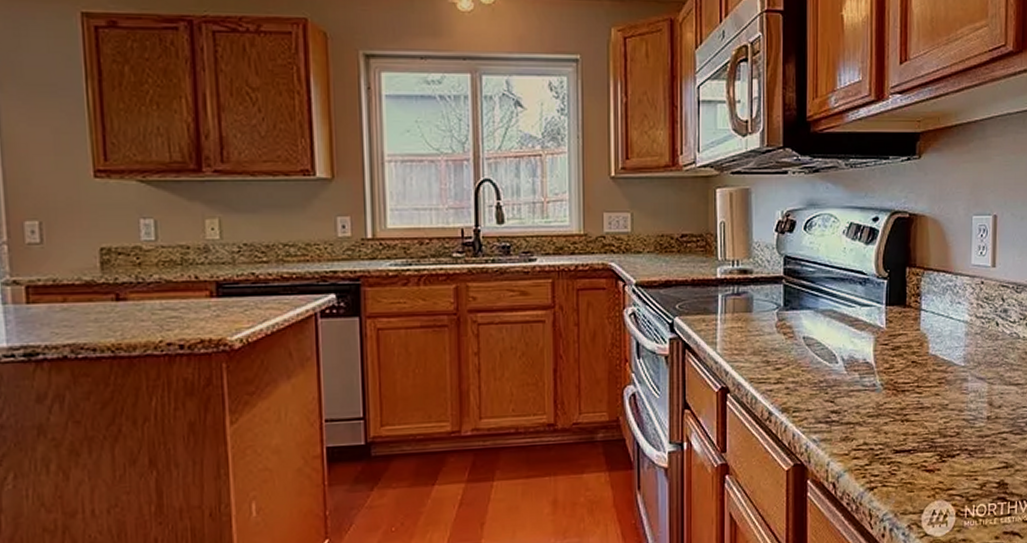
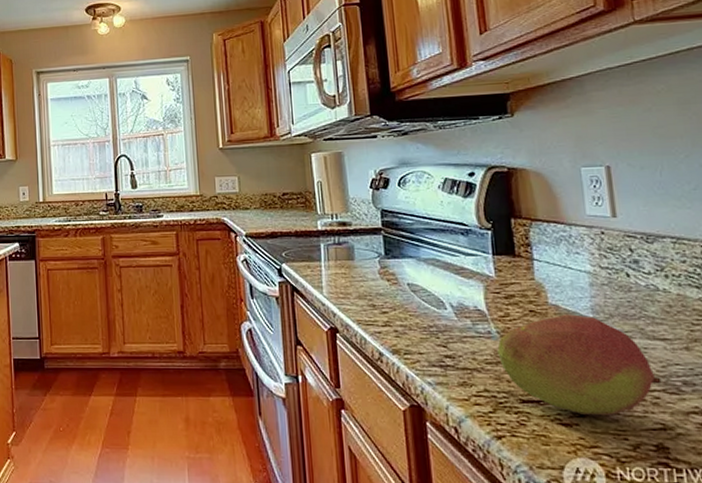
fruit: none [879,364,1010,460] -> present [497,314,662,415]

